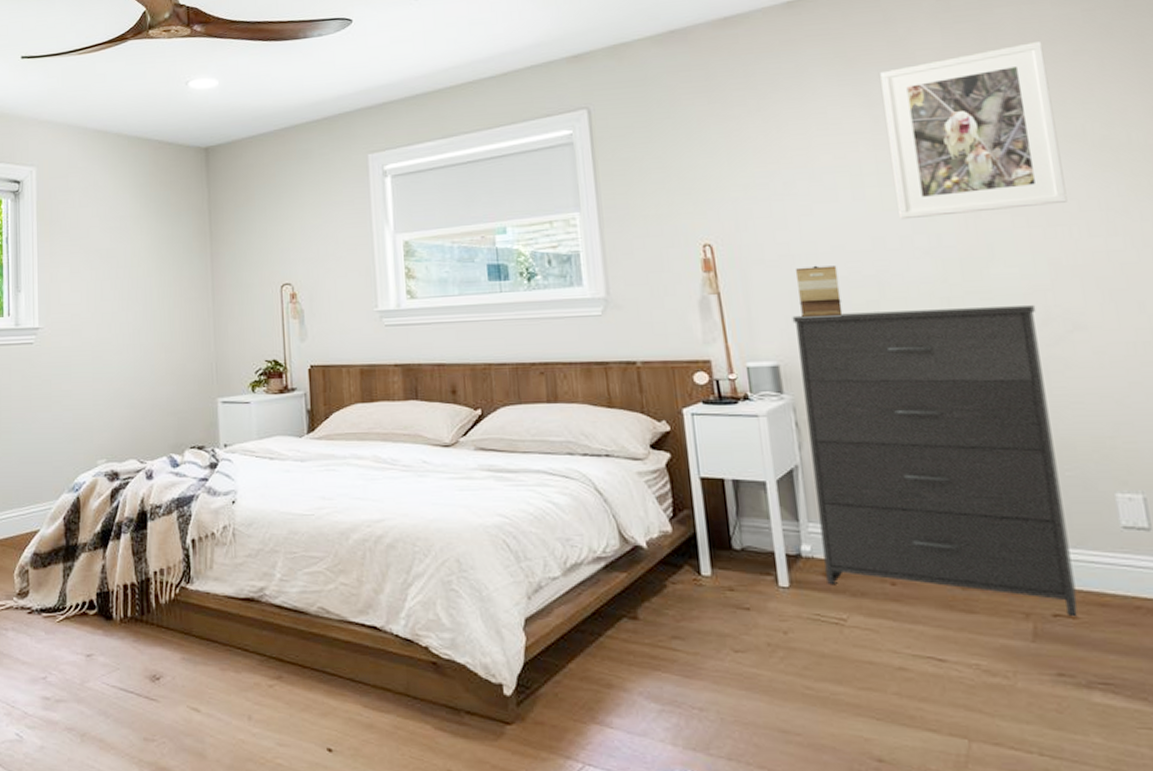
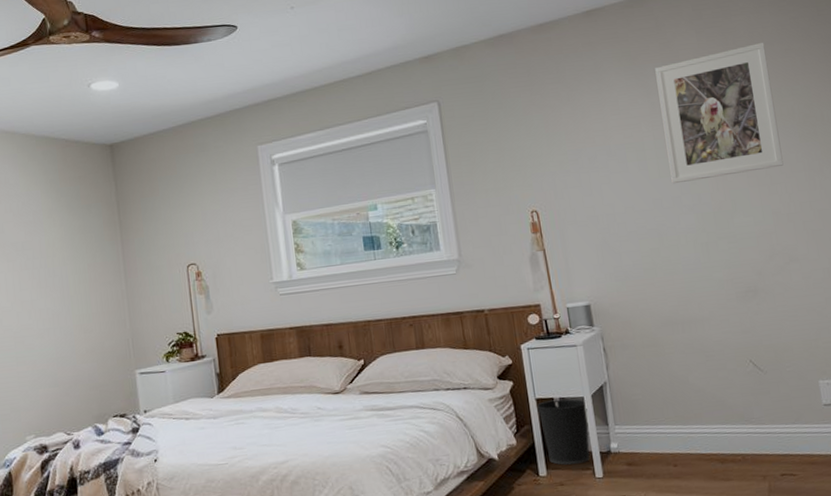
wastebasket: none [701,481,772,565] -> present [537,398,590,465]
dresser: present [792,305,1078,615] -> none [598,245,797,474]
wooden box: present [795,265,843,317] -> none [599,222,634,265]

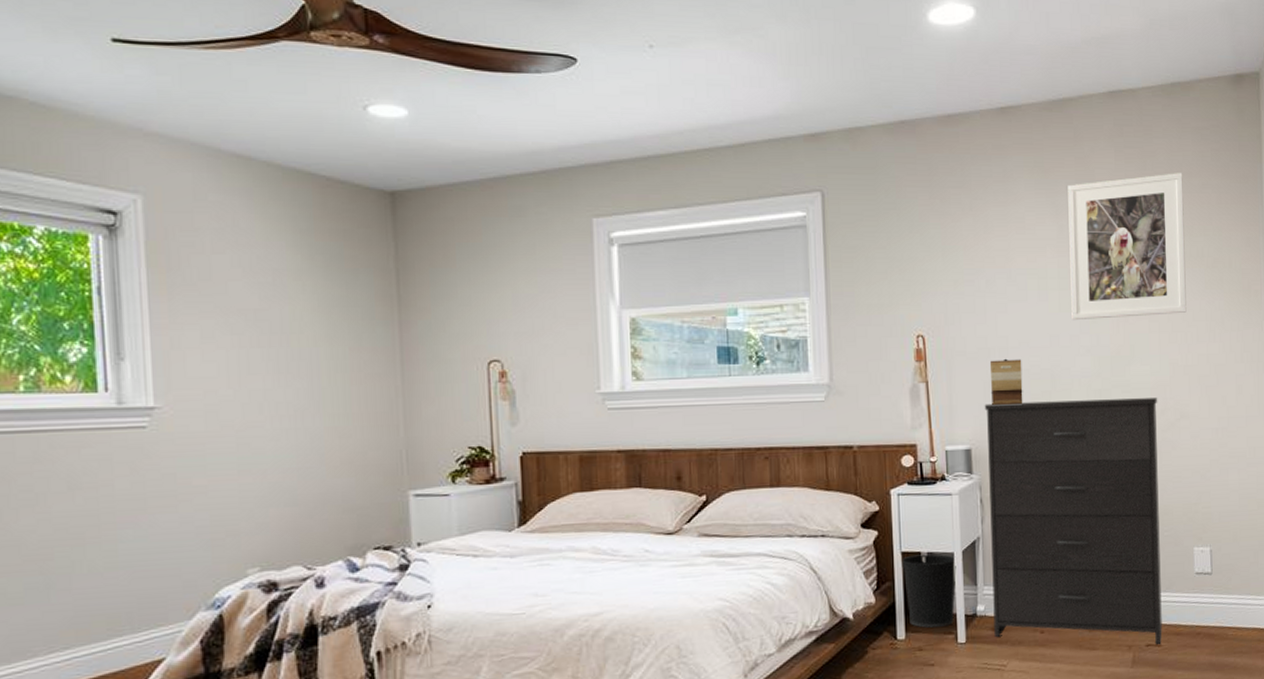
dresser: none [598,245,797,474] -> present [984,398,1162,644]
wooden box: none [599,222,634,265] -> present [989,358,1023,405]

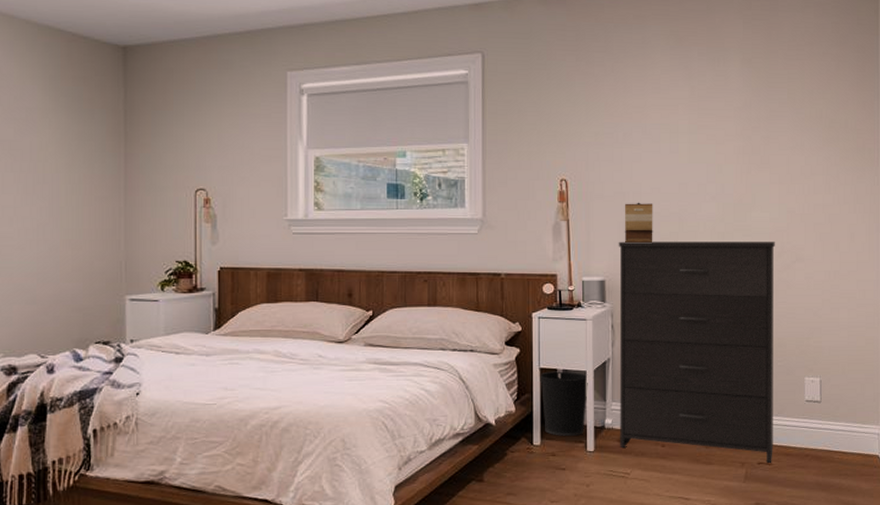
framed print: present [1068,173,1187,321] -> none [699,42,805,171]

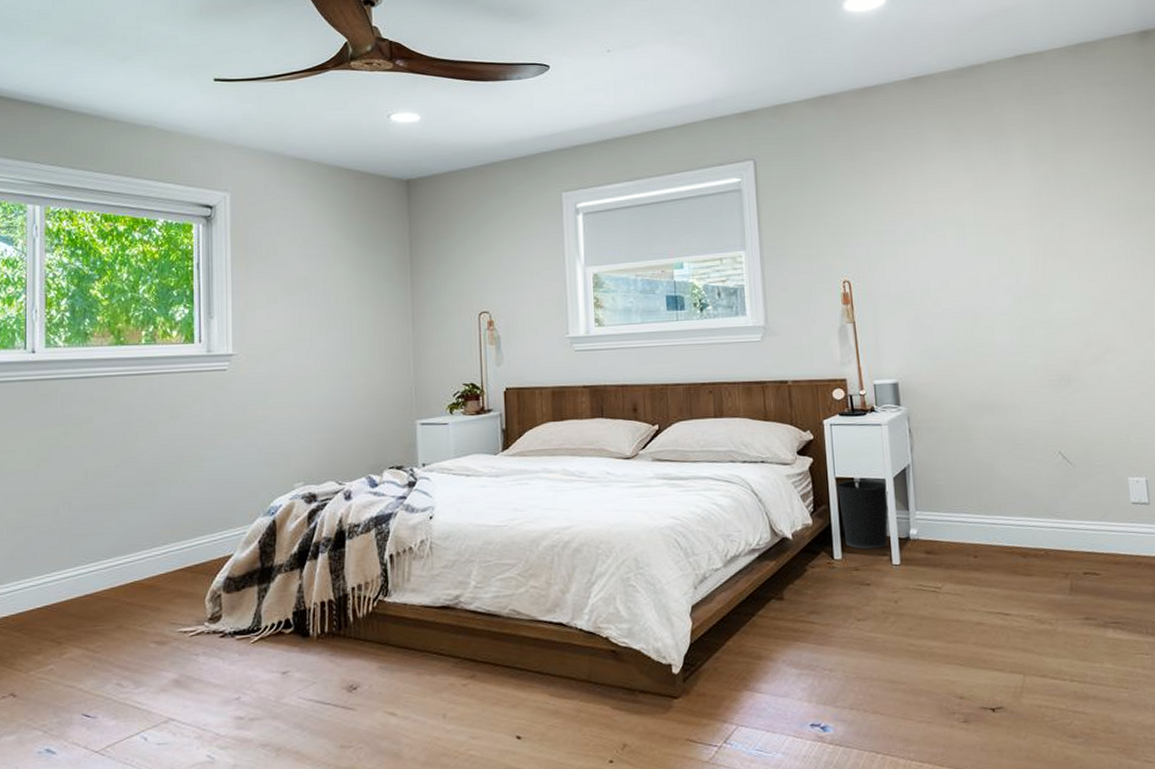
dresser: present [618,241,776,463] -> none [909,333,1100,573]
wooden box: present [624,202,653,243] -> none [912,299,947,342]

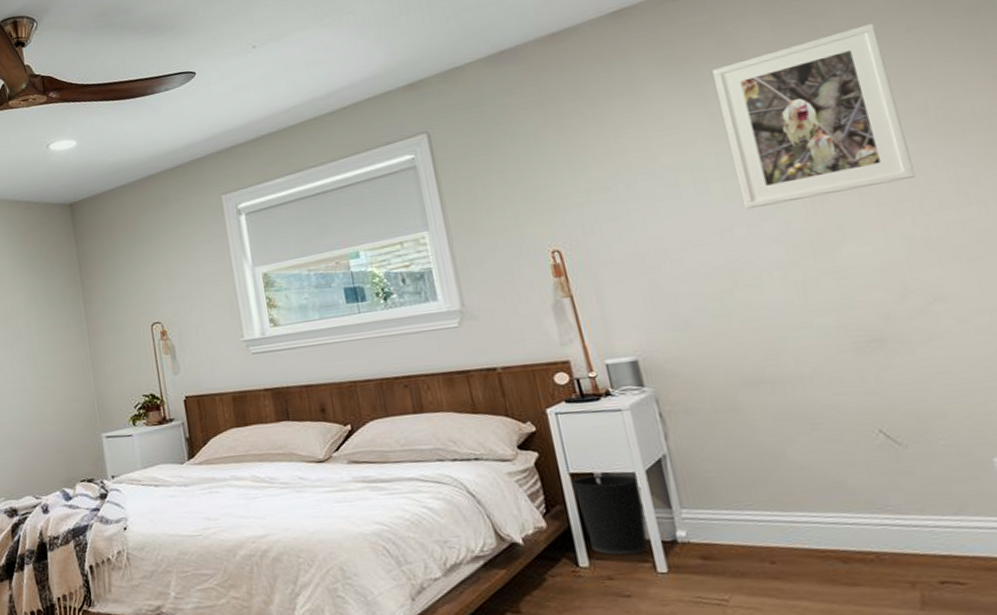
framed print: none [980,124,1106,263] -> present [712,24,916,210]

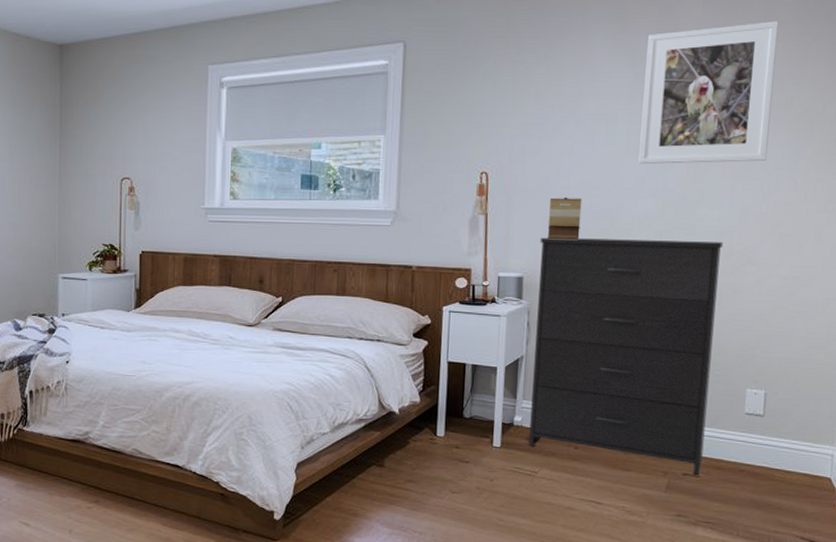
wastebasket: present [571,474,648,555] -> none [447,365,499,430]
wooden box: none [645,259,697,312] -> present [547,197,582,239]
dresser: none [646,281,965,582] -> present [529,237,724,475]

